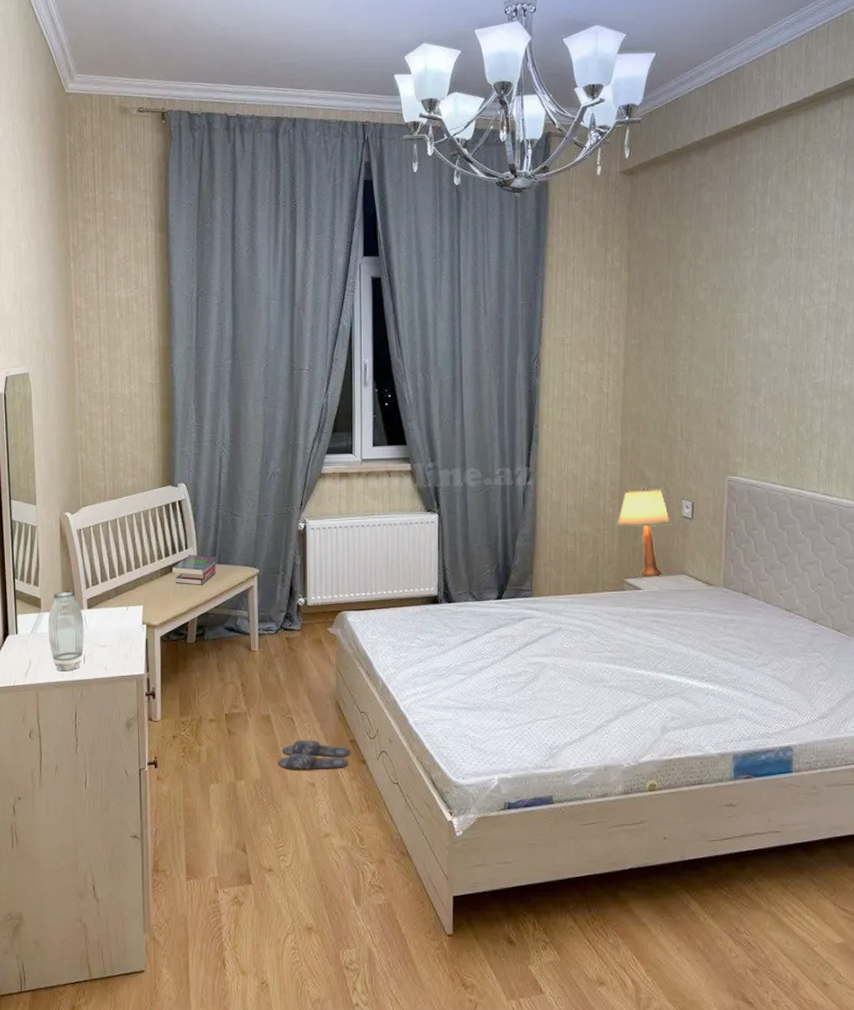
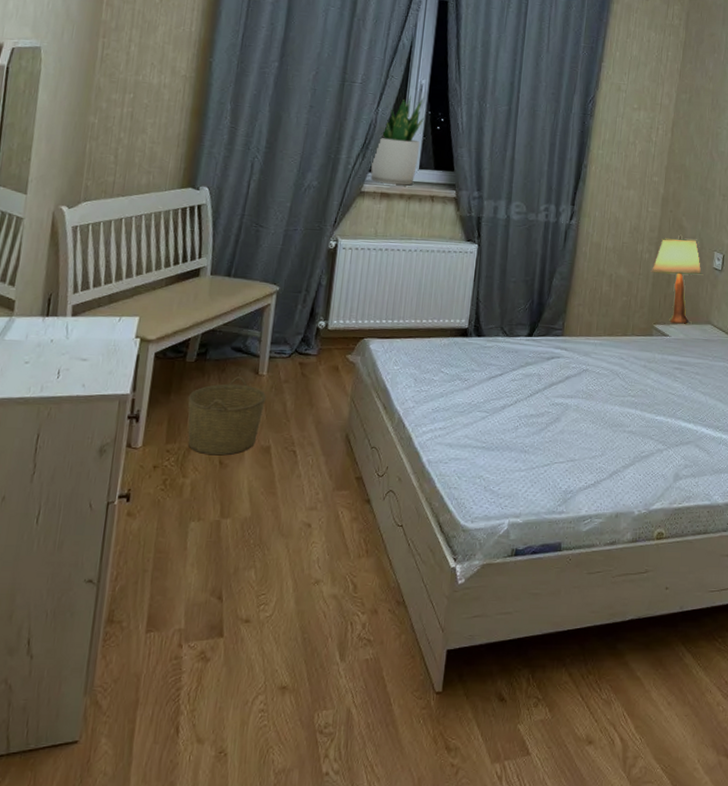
vase: present [47,591,85,672] -> none [17,294,65,386]
books: present [172,555,219,585] -> none [180,265,235,299]
basket: none [194,654,261,725] -> present [188,376,267,456]
slippers: present [277,740,351,770] -> none [271,475,356,509]
planter: none [327,376,372,464] -> present [370,96,424,186]

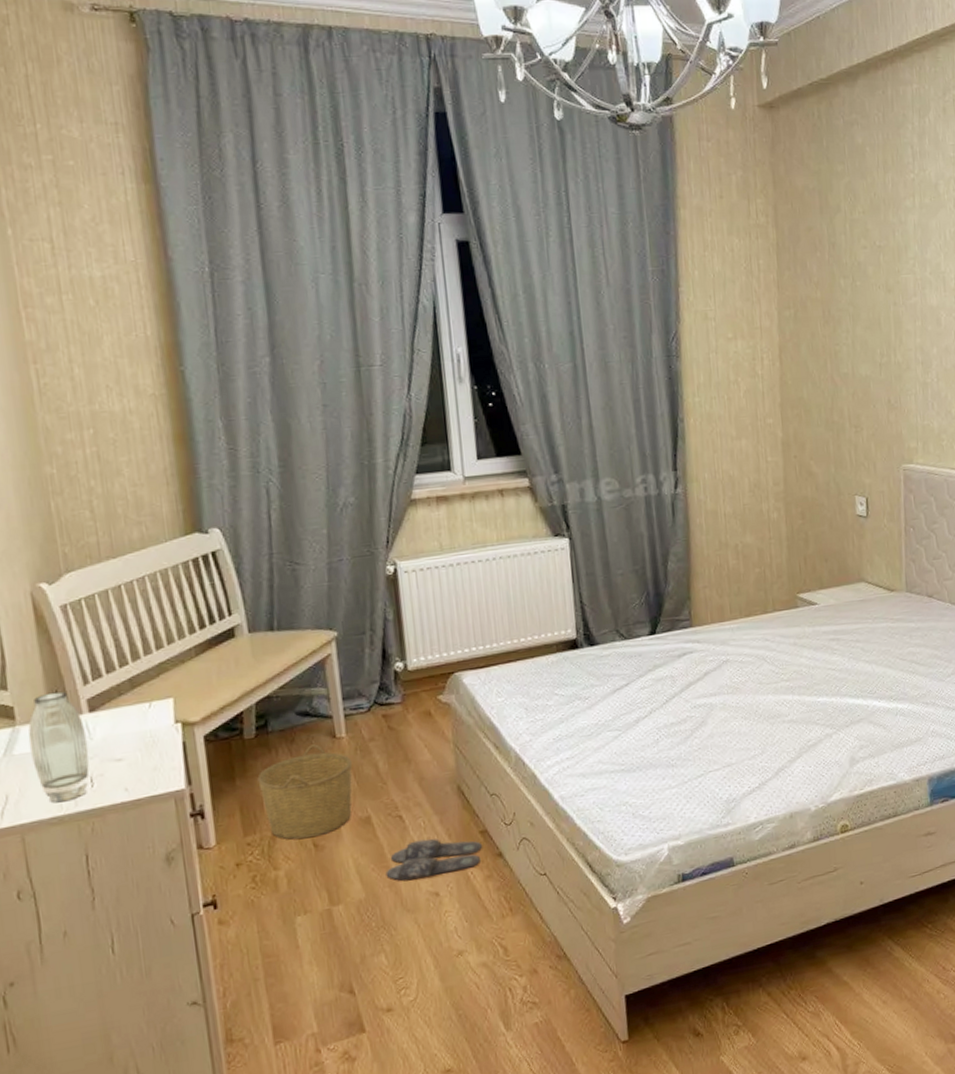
vase: none [17,294,65,386] -> present [28,691,89,803]
slippers: none [271,475,356,509] -> present [385,838,483,881]
planter: present [370,96,424,186] -> none [414,370,474,486]
table lamp: present [652,235,702,324] -> none [784,484,844,589]

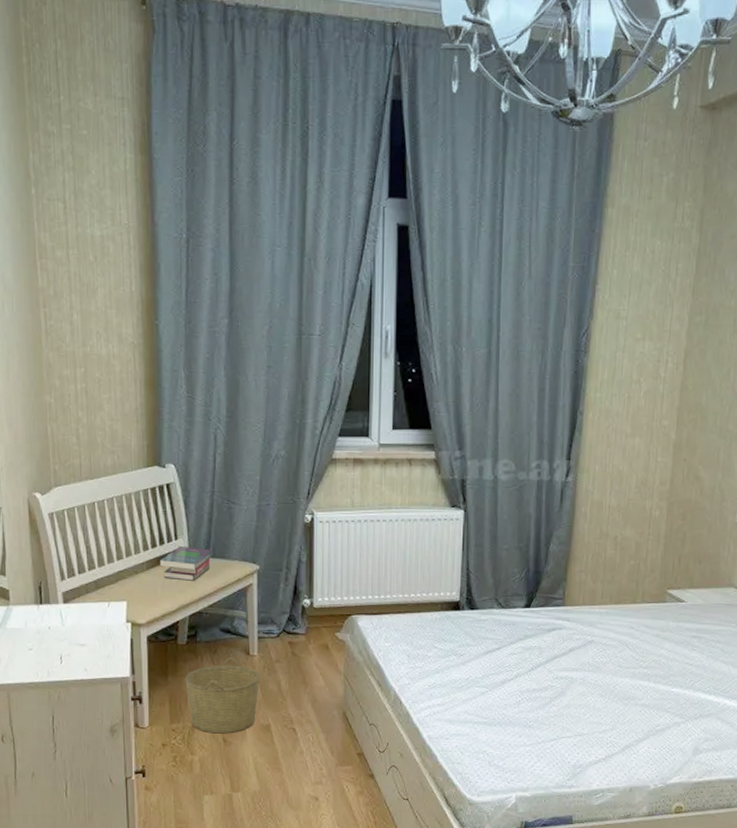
vase: present [28,691,89,803] -> none [18,583,61,672]
books: none [212,620,279,663] -> present [160,547,213,581]
slippers: present [385,838,483,881] -> none [277,751,359,784]

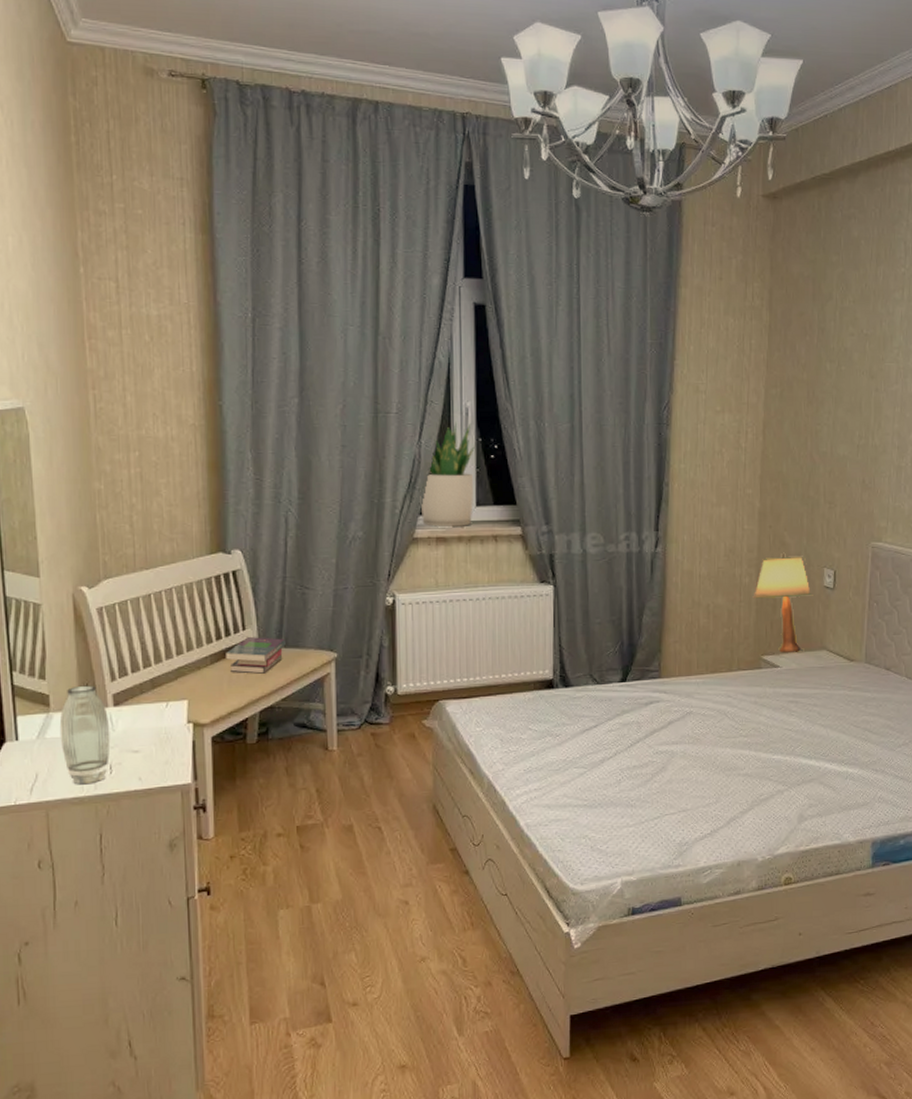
vase: none [18,583,61,672] -> present [59,685,111,785]
basket: present [185,657,261,734] -> none [255,754,341,840]
planter: none [339,345,393,449] -> present [420,422,475,527]
table lamp: none [663,488,723,588] -> present [754,553,811,653]

